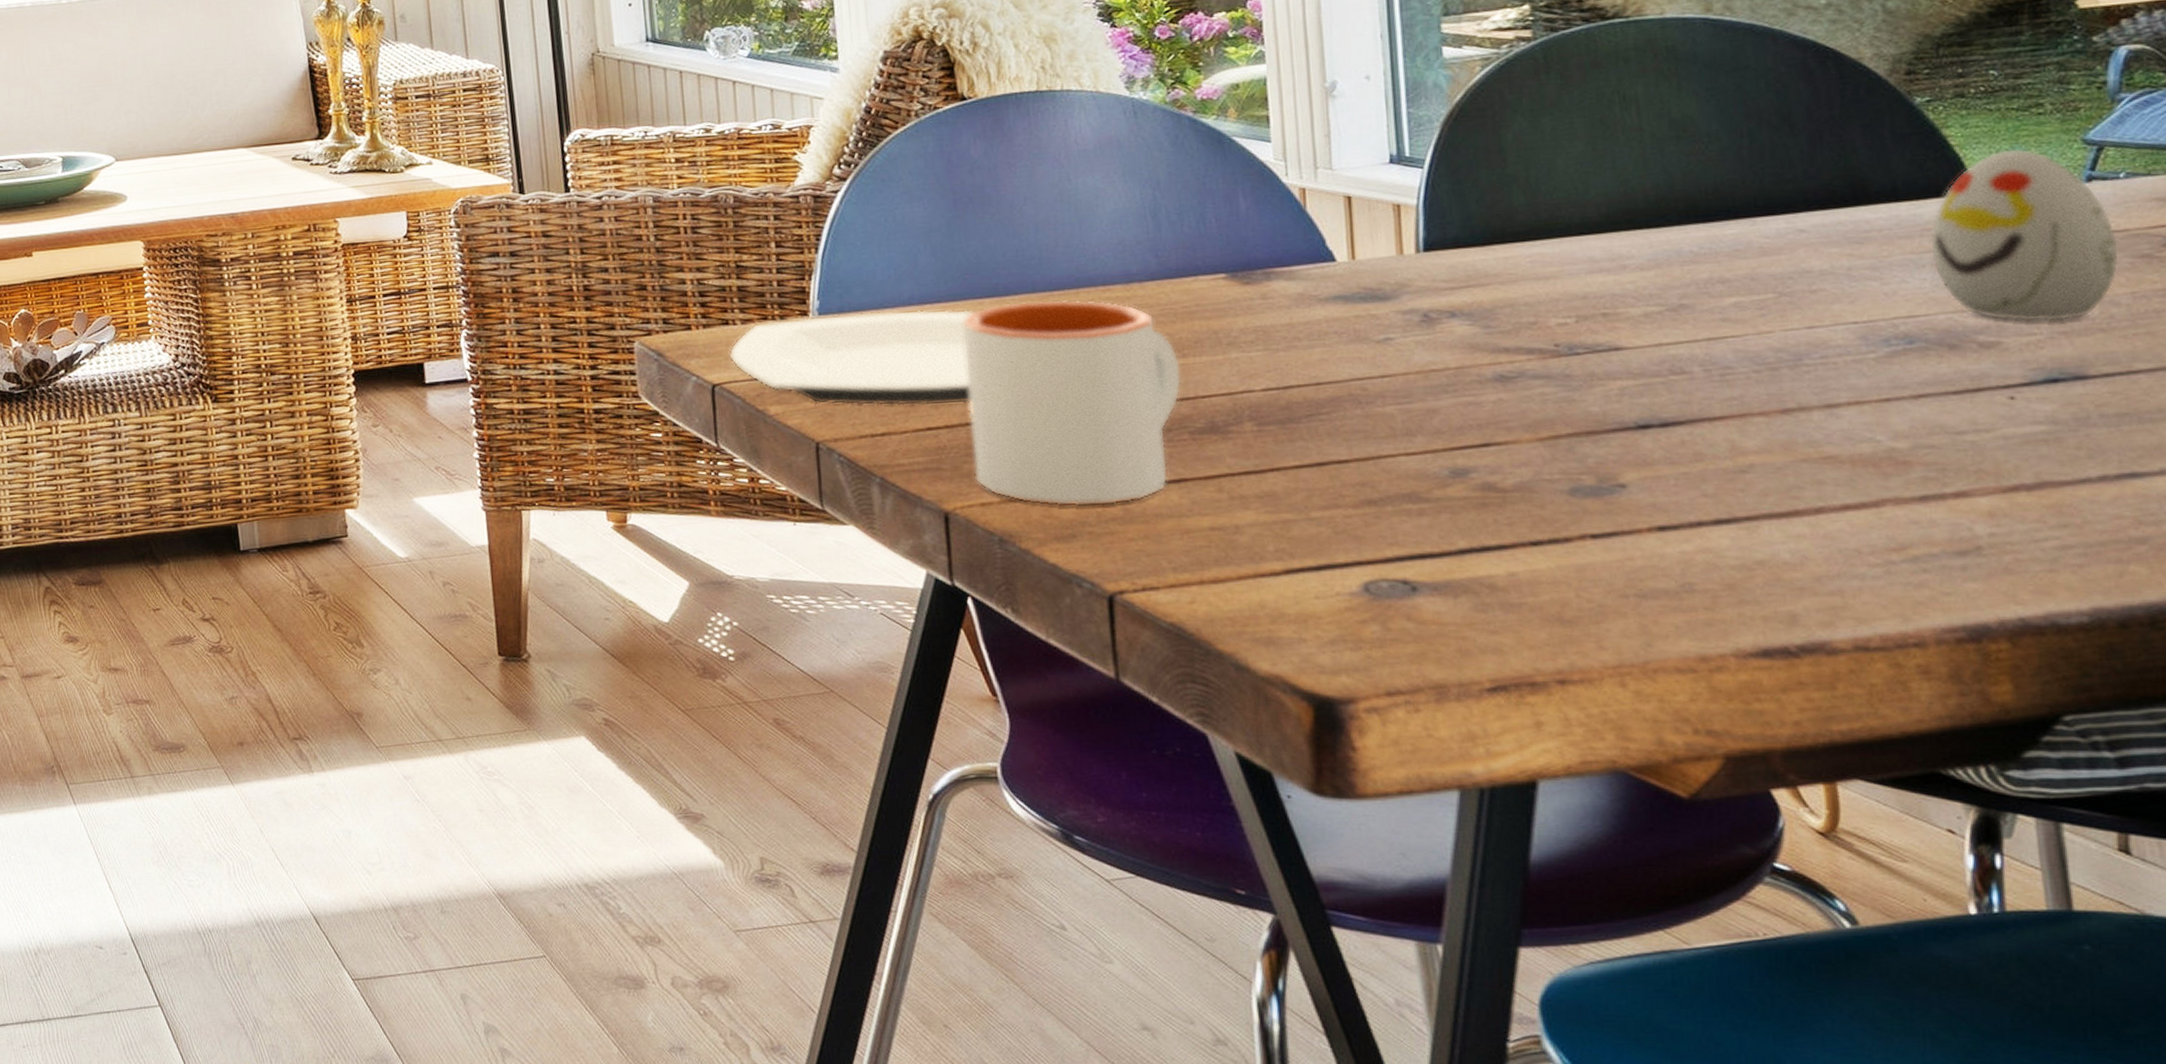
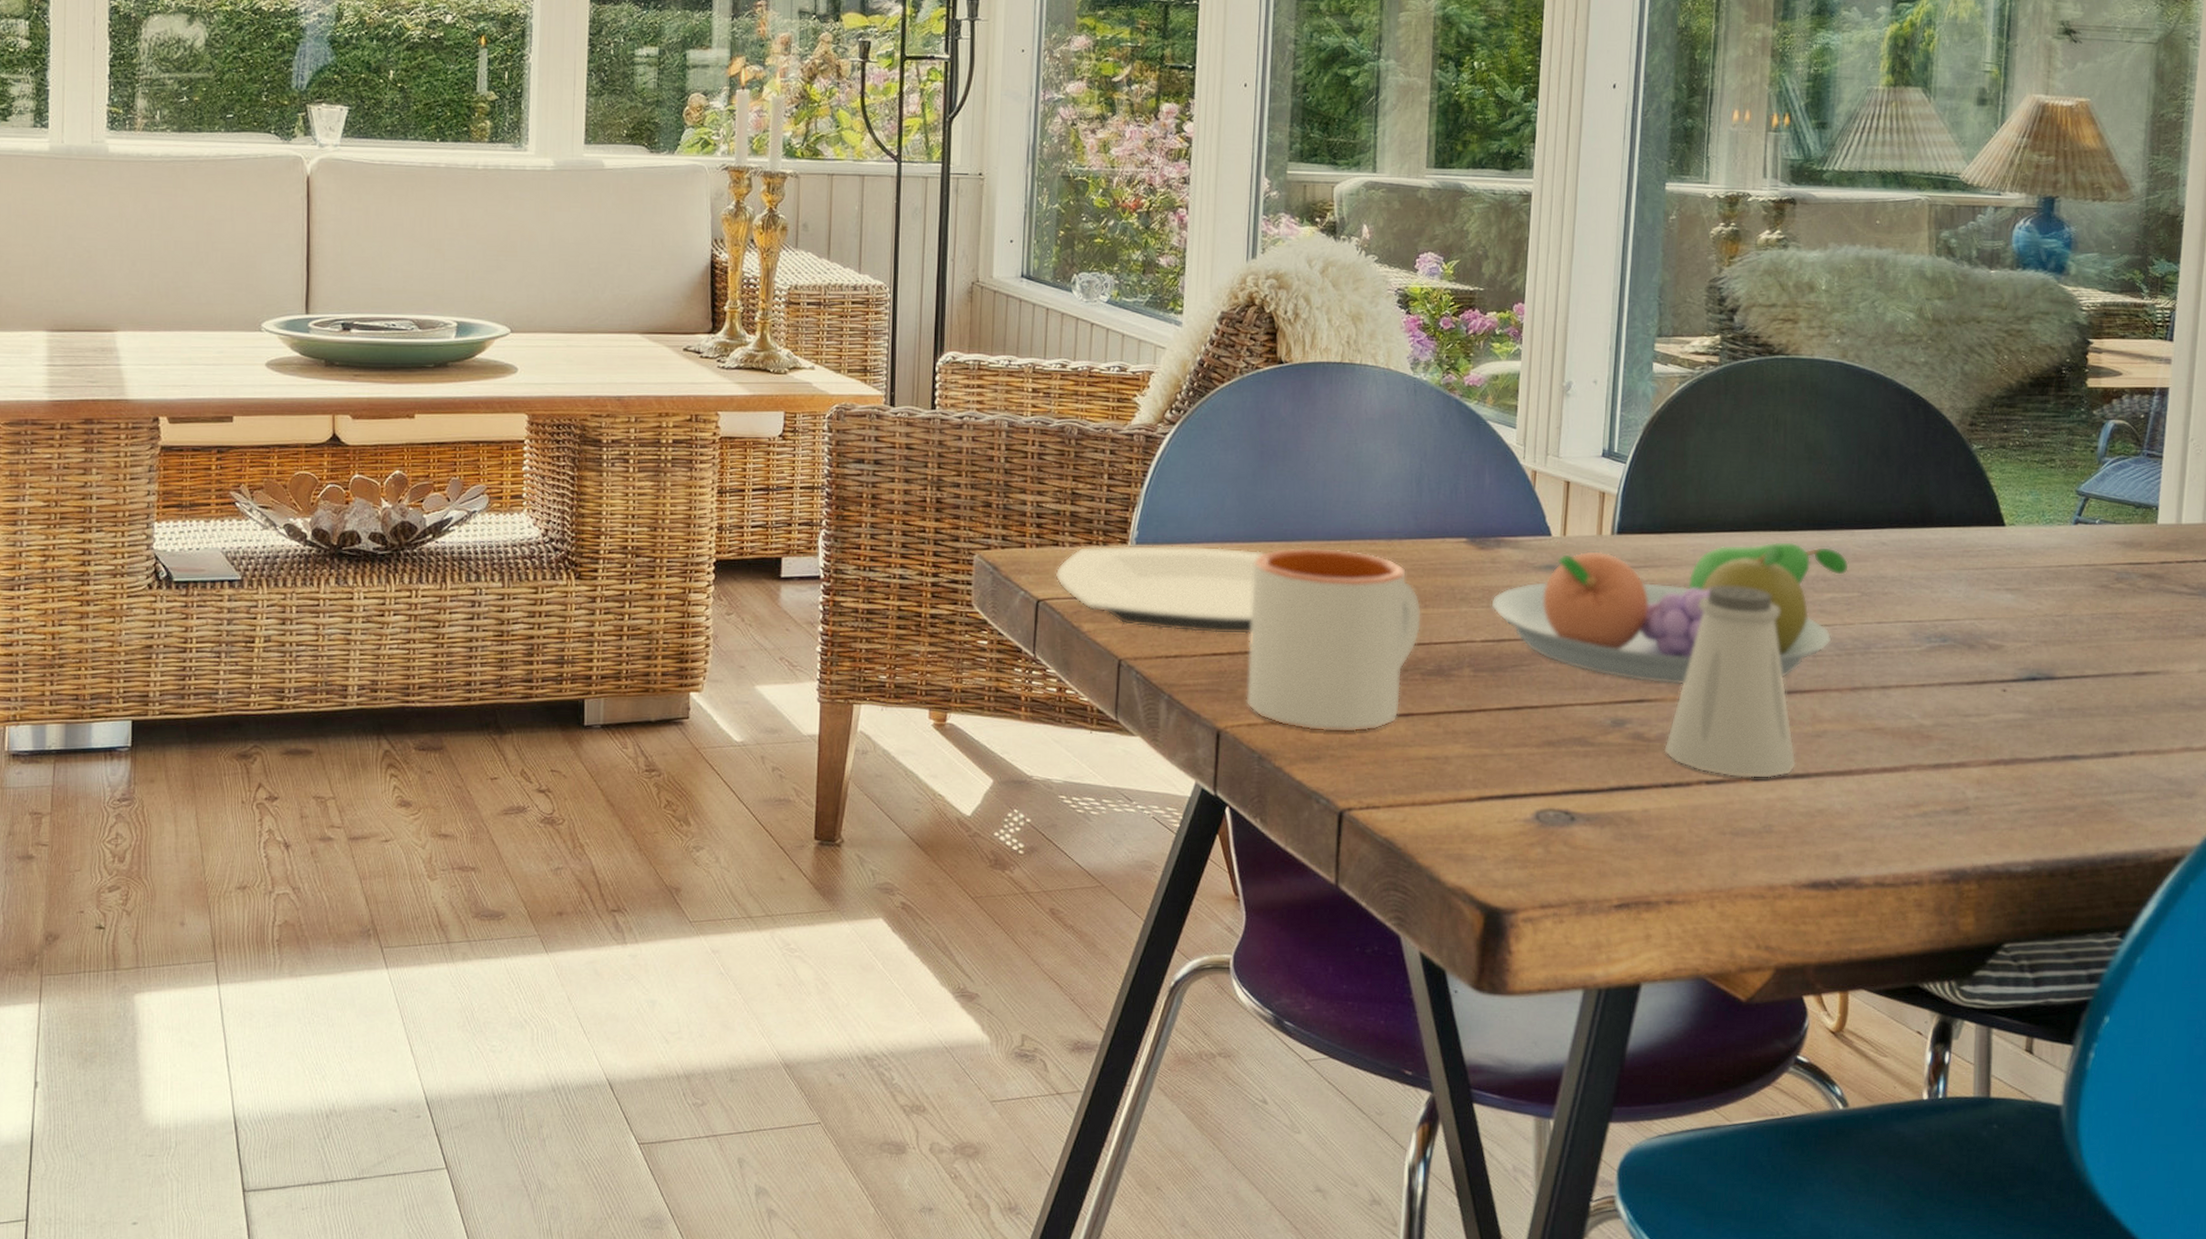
fruit bowl: none [1268,239,1755,423] -> present [1491,541,1849,685]
saltshaker: none [1526,299,1717,529] -> present [1664,586,1797,778]
decorative egg: present [1930,147,2120,322] -> none [1966,492,2089,632]

